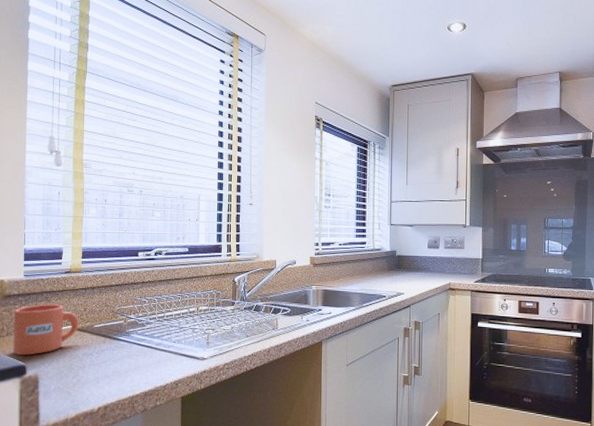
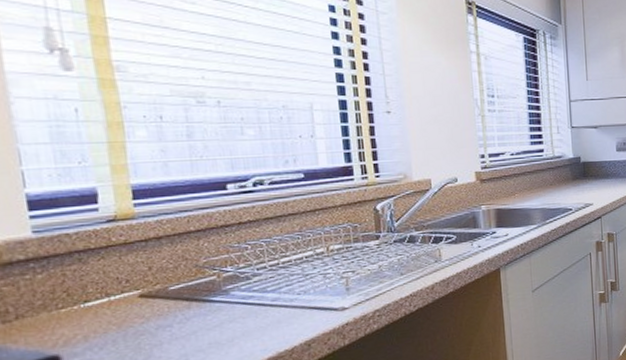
mug: present [13,304,80,355] -> none [22,265,144,344]

